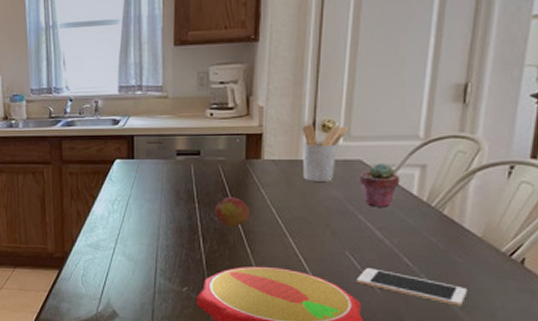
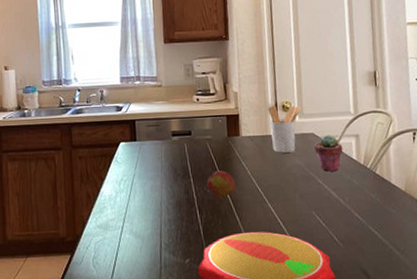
cell phone: present [356,268,468,306] -> none [323,224,404,251]

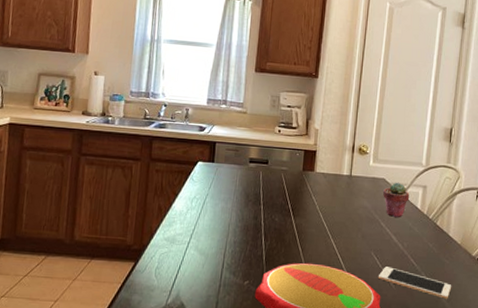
apple: present [206,170,236,199] -> none [275,201,303,229]
utensil holder: present [268,106,302,153] -> none [344,147,377,194]
cell phone: none [323,224,404,251] -> present [378,267,452,299]

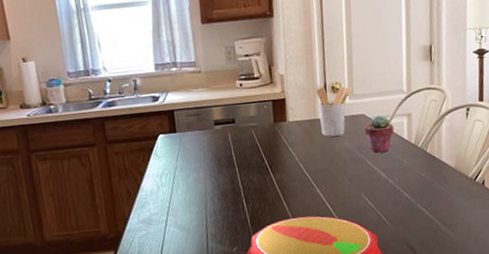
utensil holder: none [344,147,377,194] -> present [316,86,353,137]
cell phone: present [378,267,452,299] -> none [371,205,451,226]

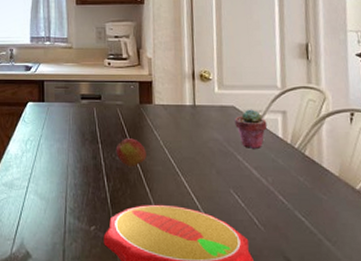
apple: none [252,158,283,187] -> present [115,138,146,168]
utensil holder: present [316,86,353,137] -> none [184,75,222,125]

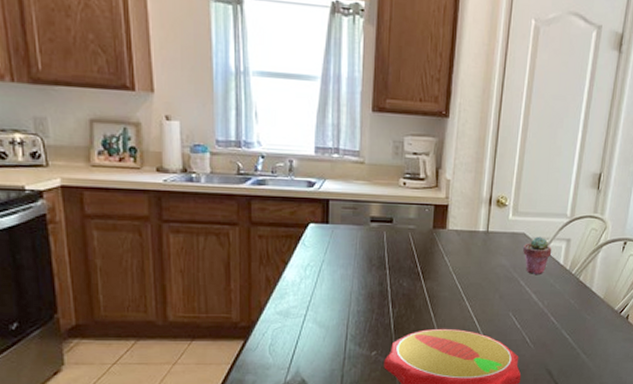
apple: present [115,138,146,168] -> none [403,264,435,294]

